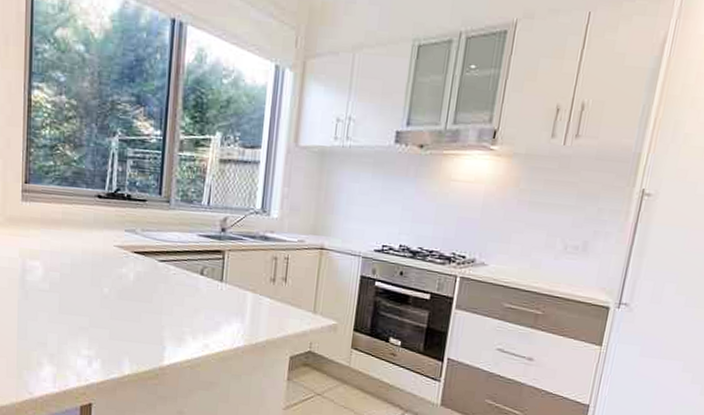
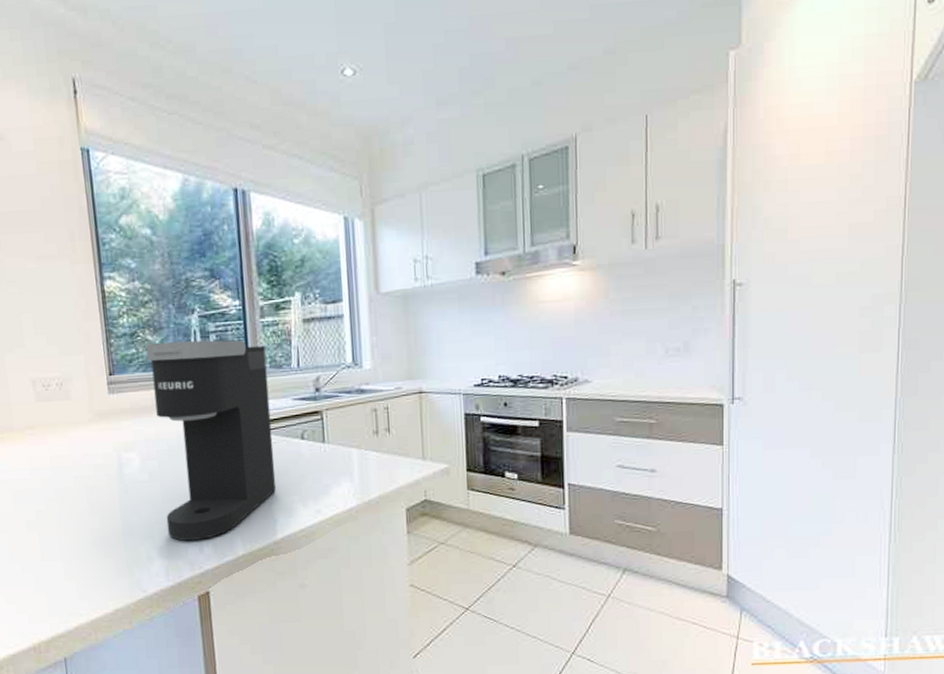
coffee maker: none [60,159,179,355] -> present [145,339,277,542]

